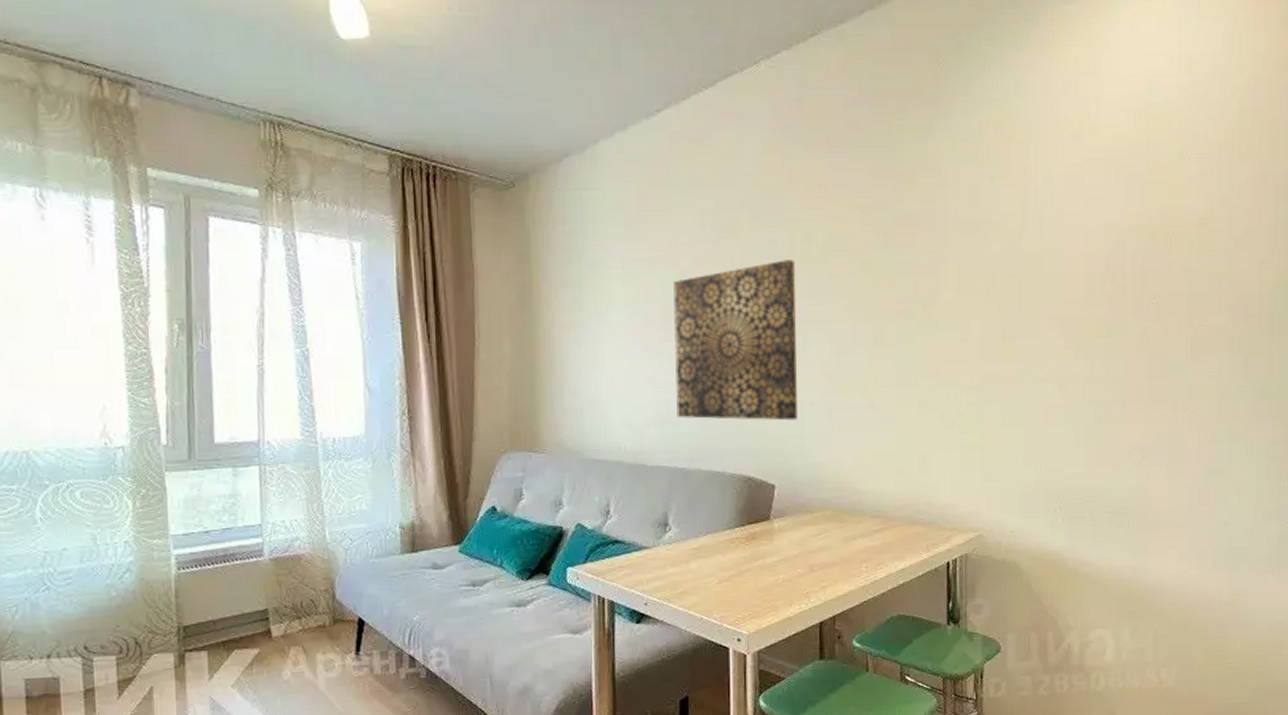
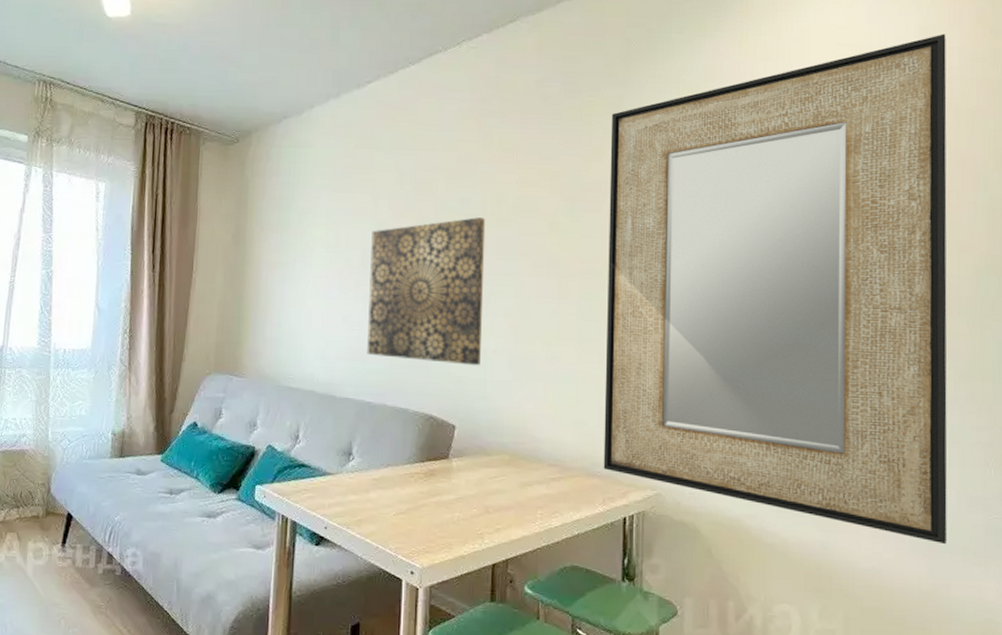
home mirror: none [922,40,1252,557] -> present [603,34,948,545]

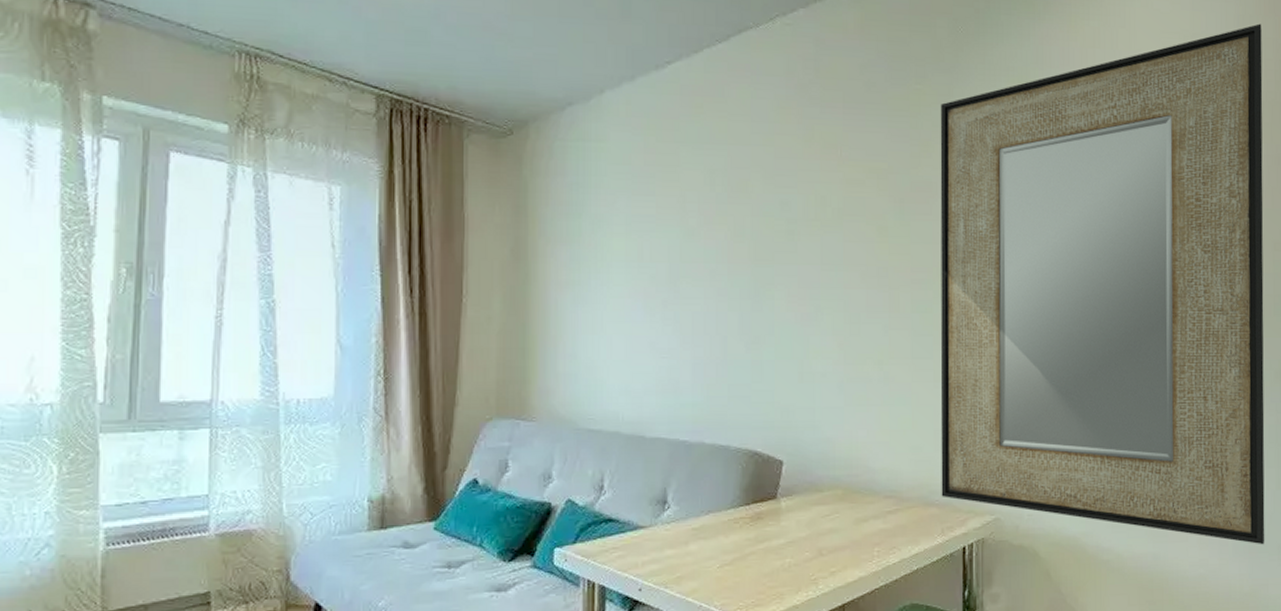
wall art: present [367,217,486,366] -> none [680,222,809,392]

